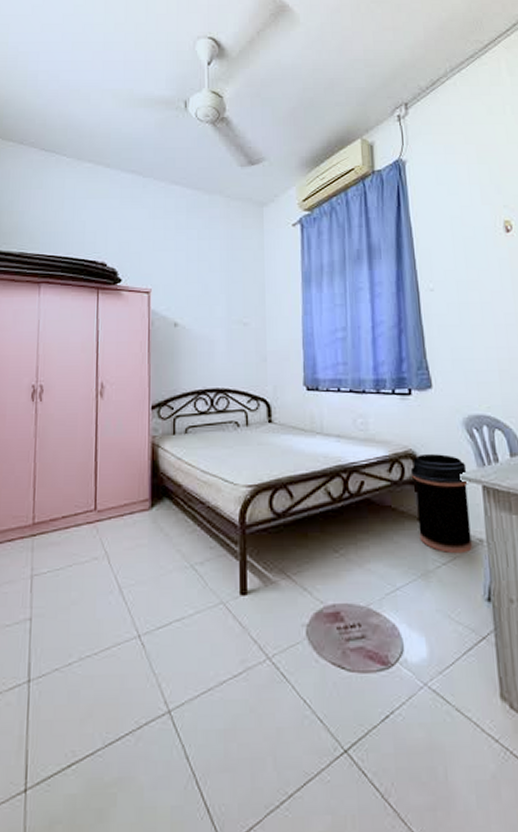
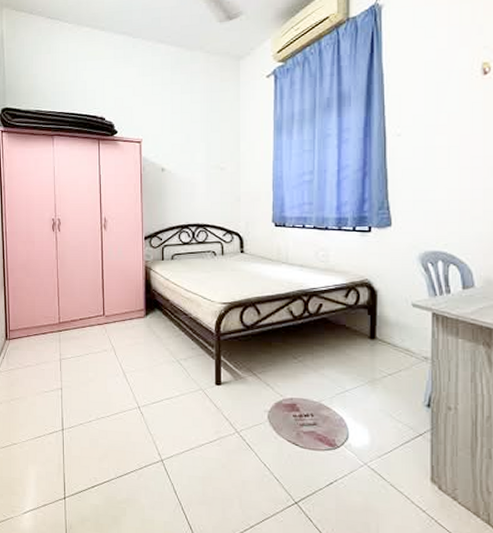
trash can: present [410,454,472,554] -> none [365,284,421,368]

